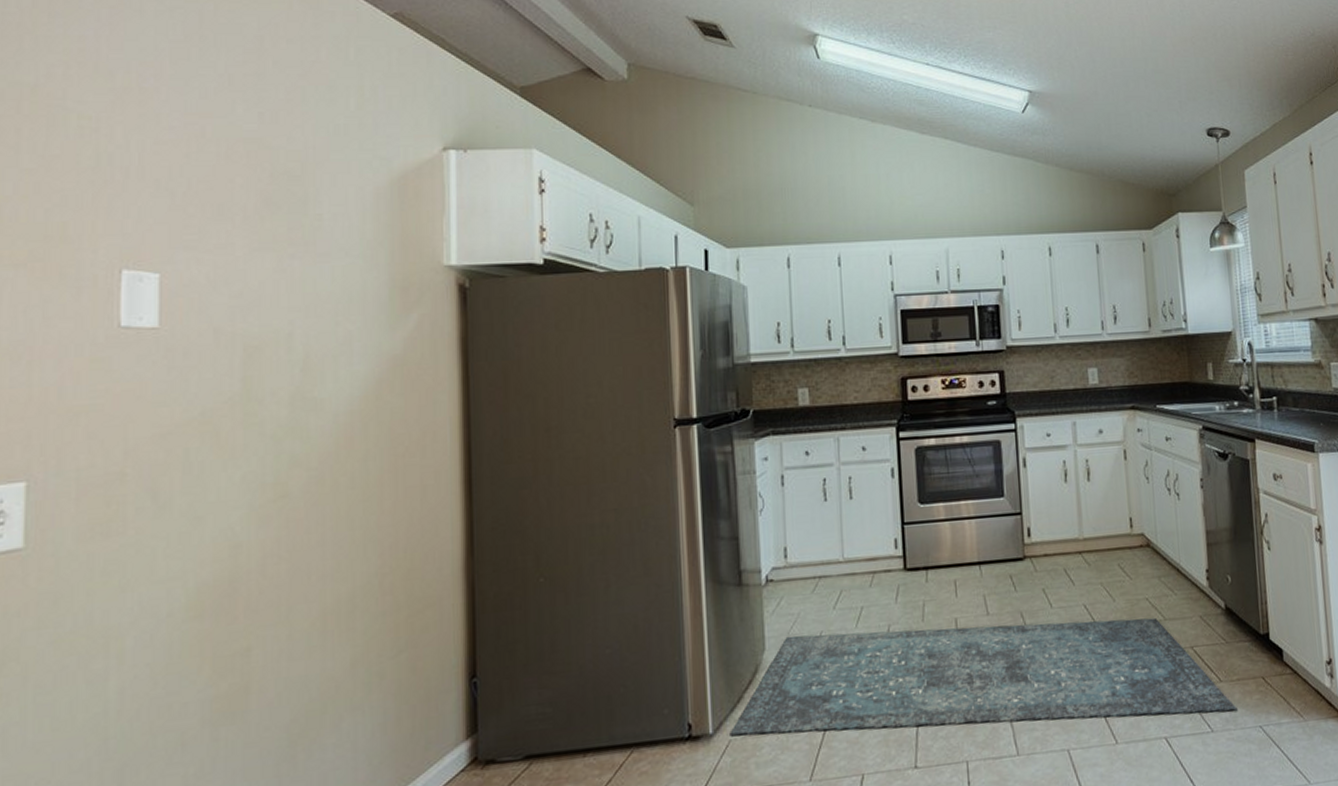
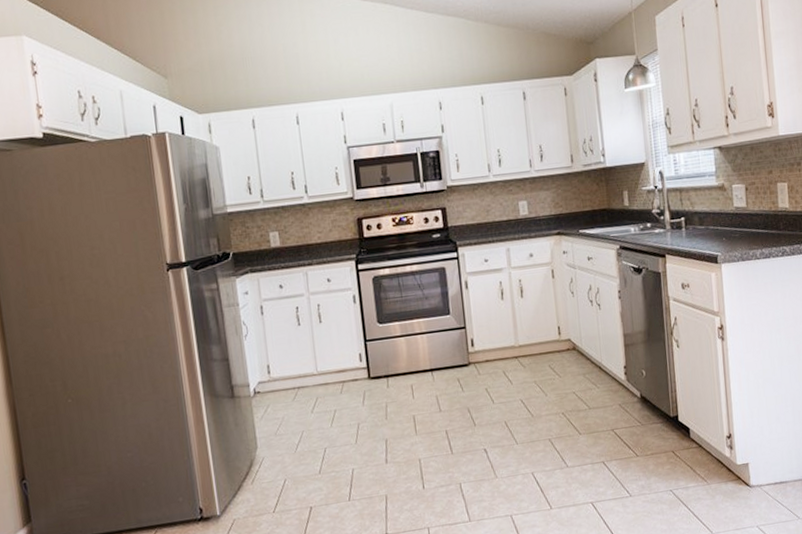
rug: present [730,617,1237,737] -> none [233,407,651,517]

